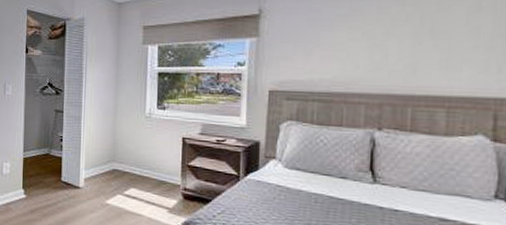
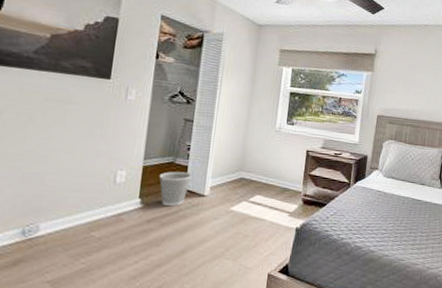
wastebasket: none [37,162,67,197] -> present [159,171,192,206]

